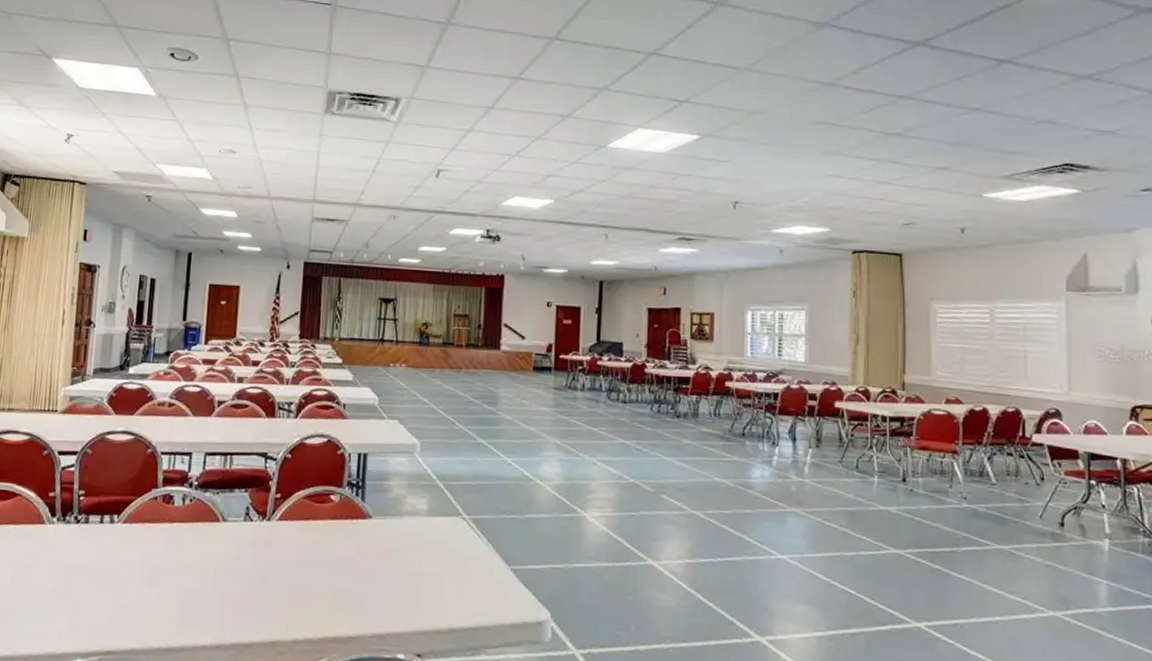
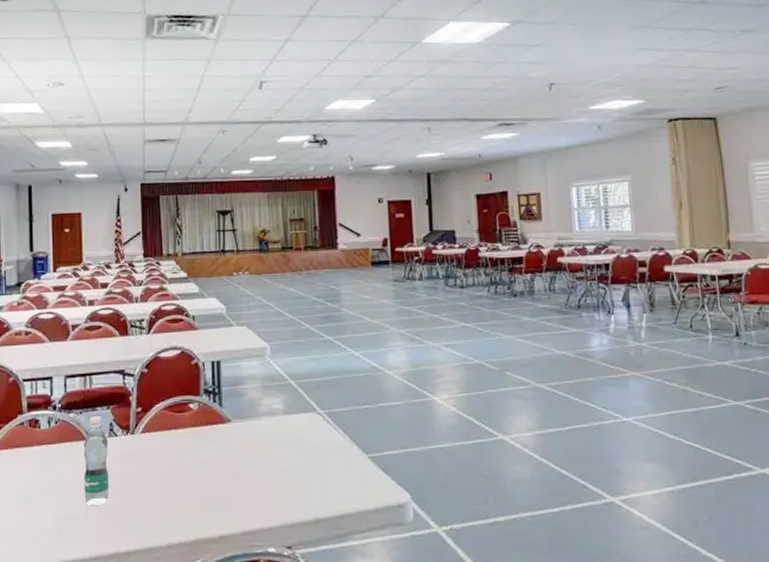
bottle: none [211,497,243,593] -> present [83,415,110,507]

